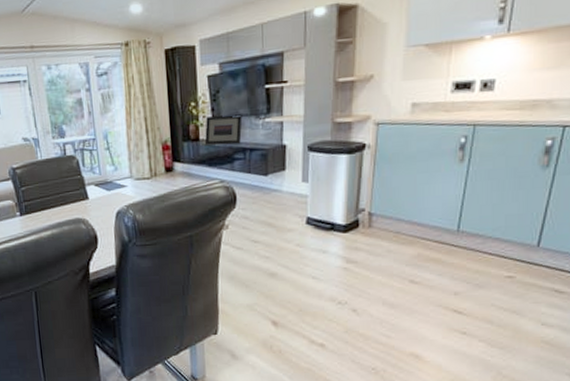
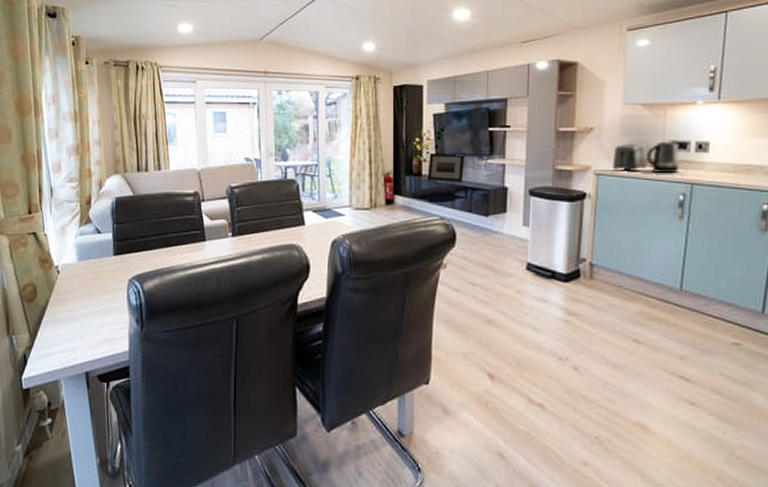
toaster: none [393,86,429,118] -> present [612,143,647,171]
kettle: none [429,82,464,117] -> present [646,141,680,173]

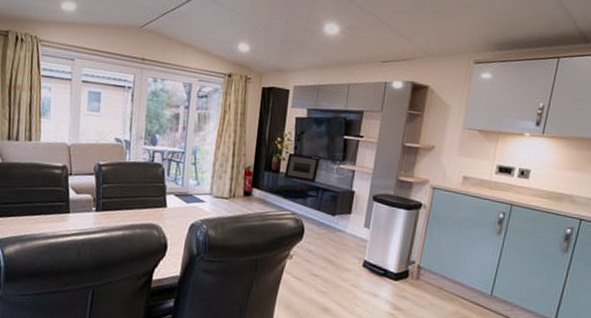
toaster: present [612,143,647,171] -> none [447,163,478,189]
kettle: present [646,141,680,173] -> none [477,165,506,194]

